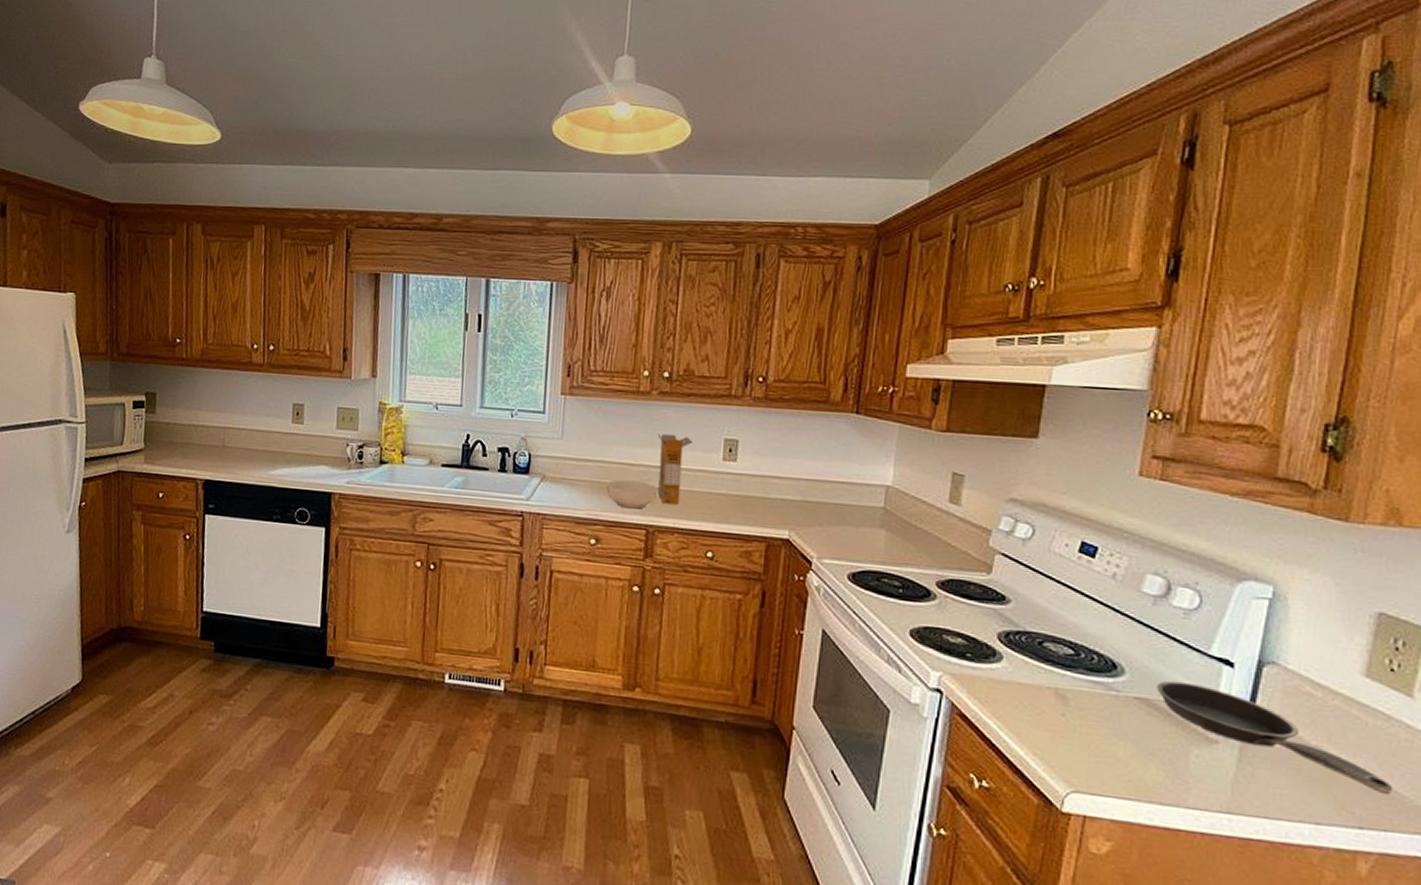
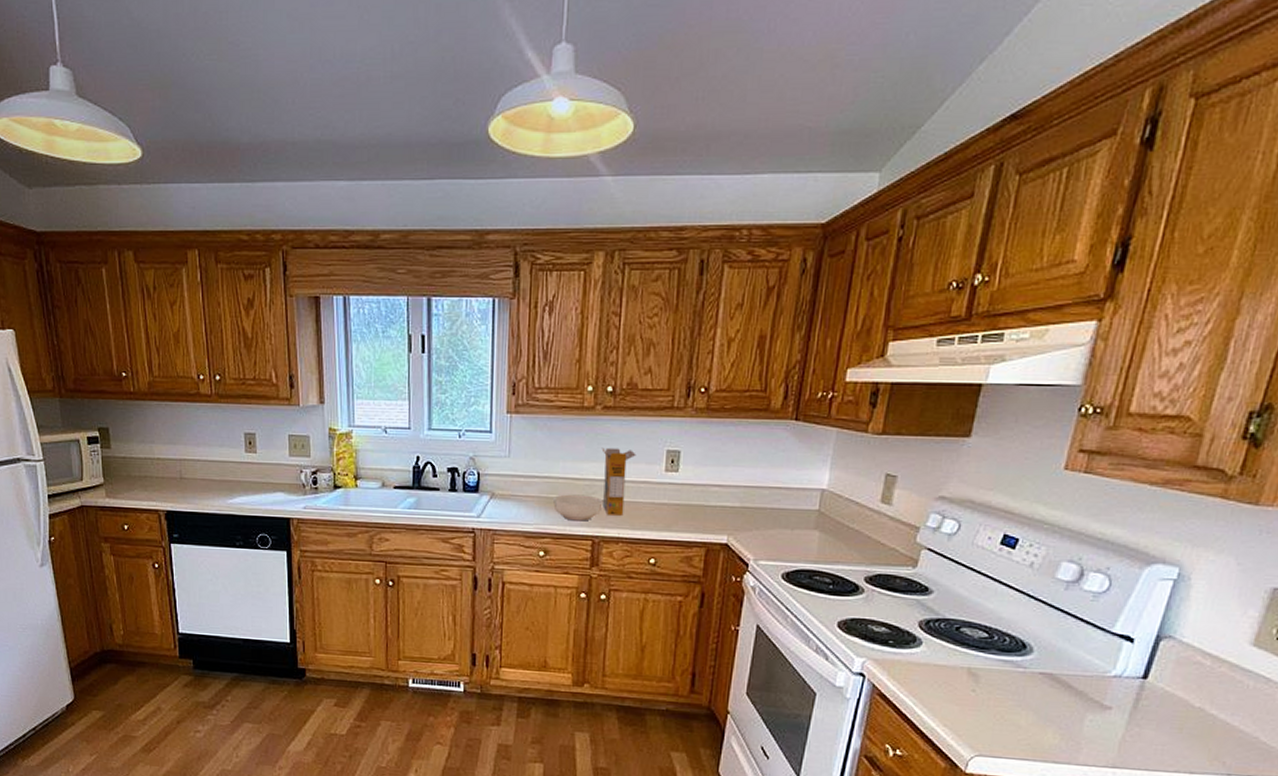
frying pan: present [1157,680,1394,796] -> none [1061,656,1263,747]

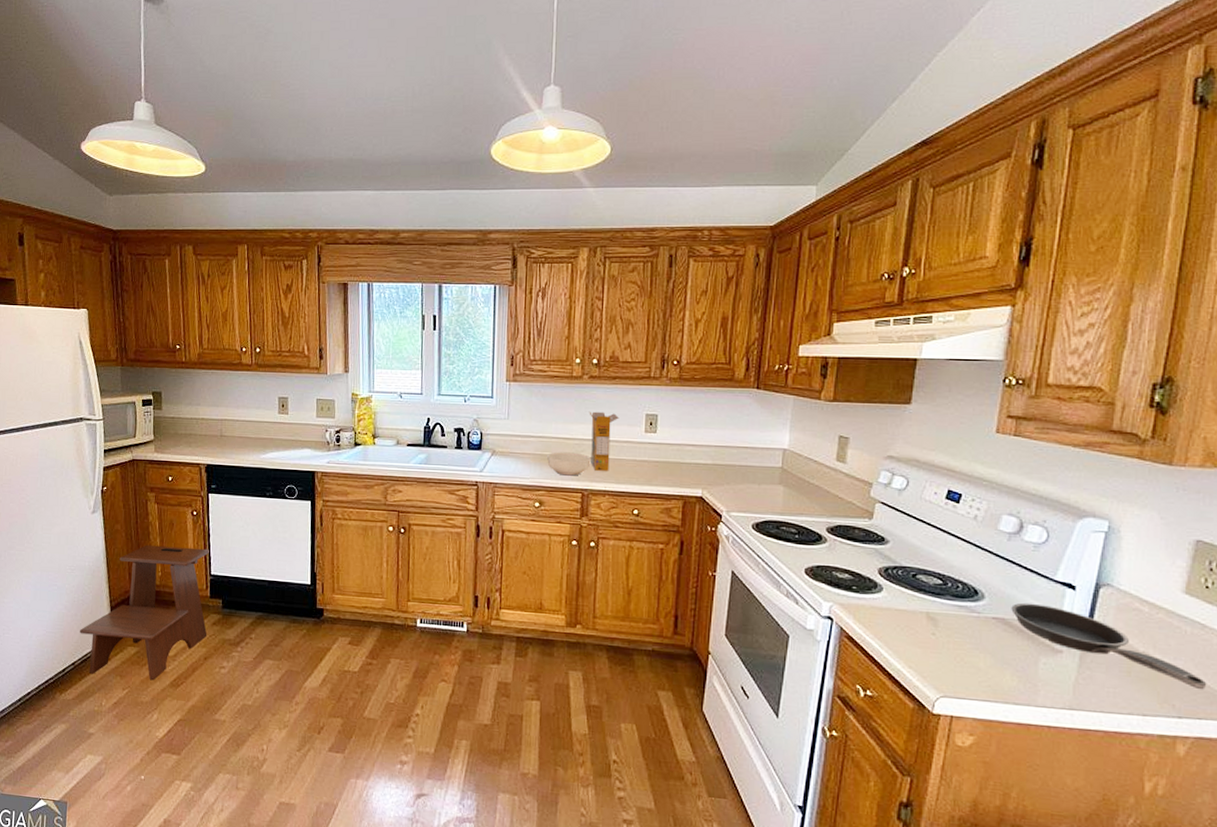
step stool: none [38,601,179,746] -> present [80,545,209,681]
frying pan: none [1061,656,1263,747] -> present [1011,602,1207,690]

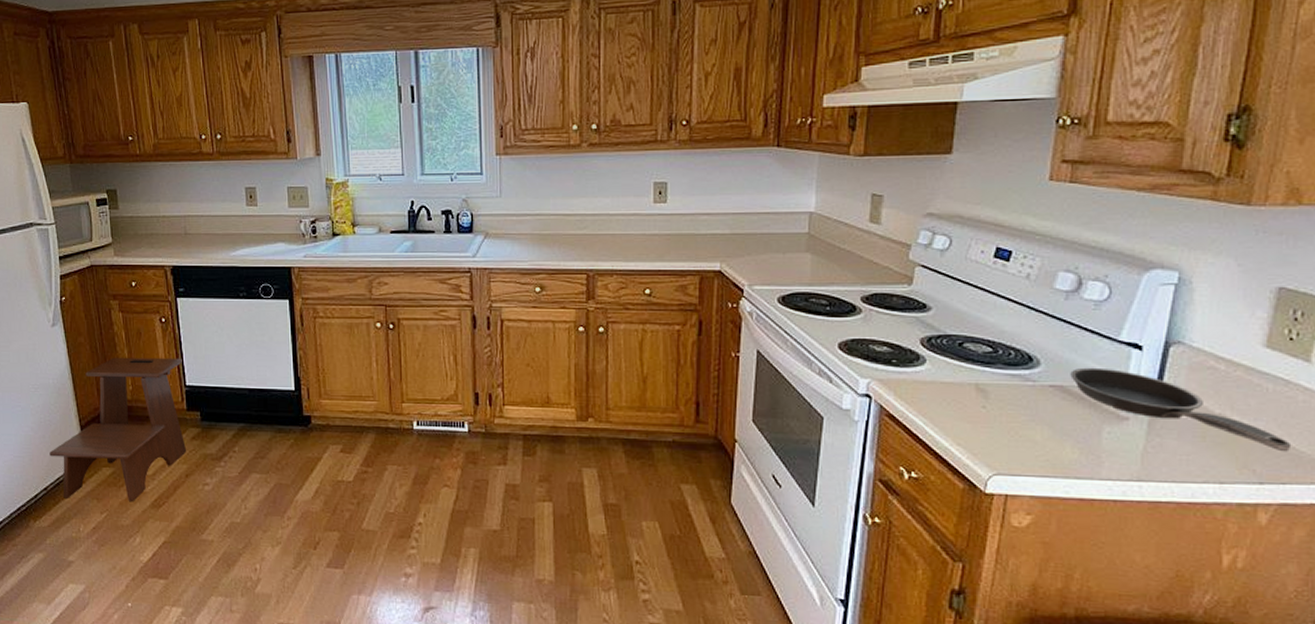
bowl: present [546,452,591,476] -> none [545,230,595,256]
cereal box: present [589,411,619,471] -> none [590,182,624,248]

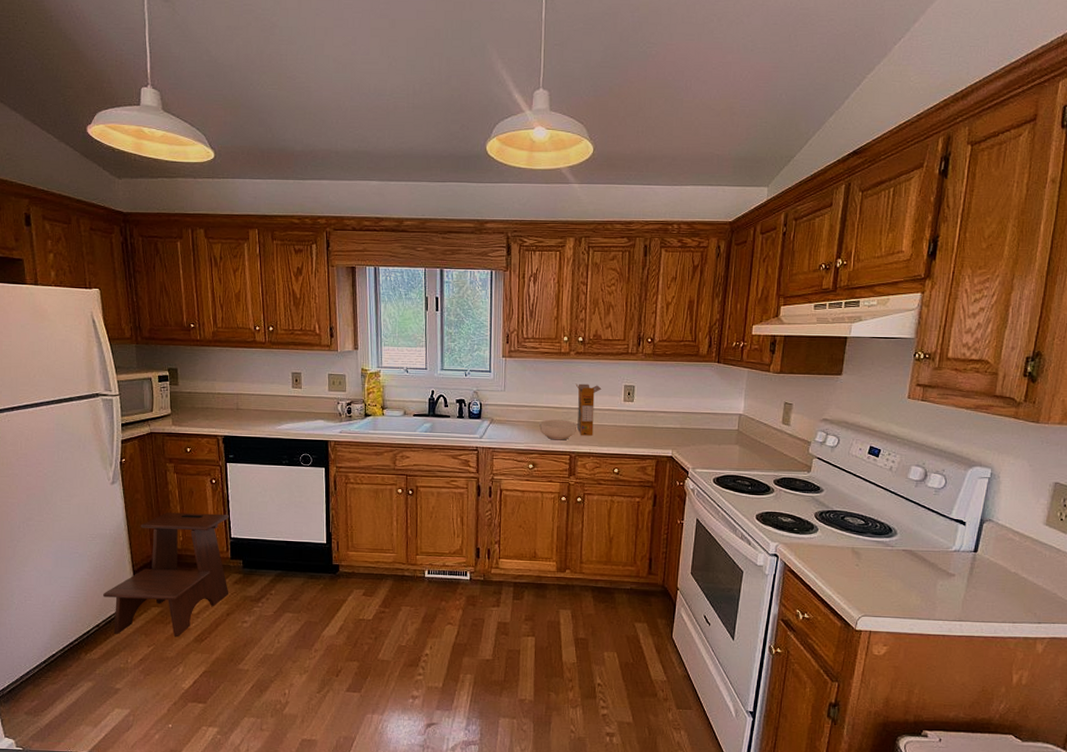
bowl: none [545,230,595,256] -> present [538,419,578,440]
cereal box: none [590,182,624,248] -> present [575,383,602,436]
frying pan: present [1070,367,1292,452] -> none [917,537,1060,601]

